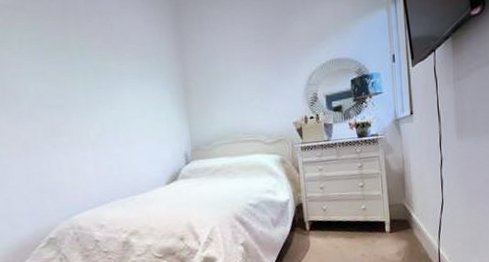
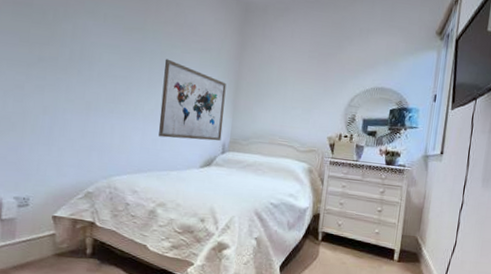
wall art: none [100,75,182,162] -> present [159,59,227,141]

